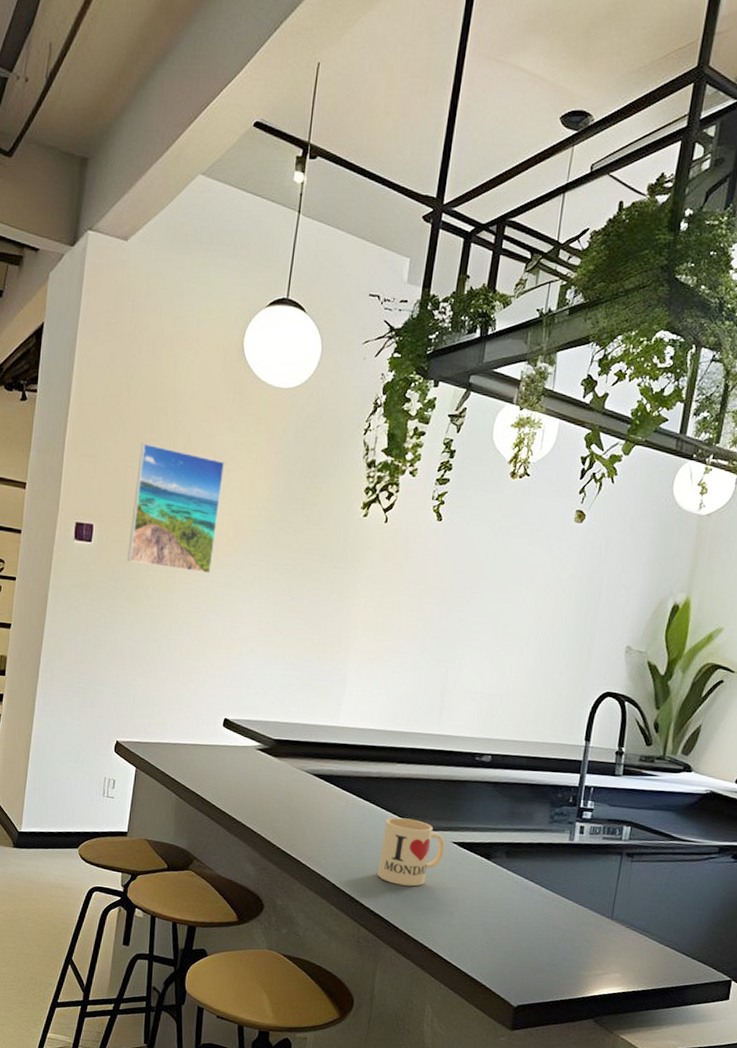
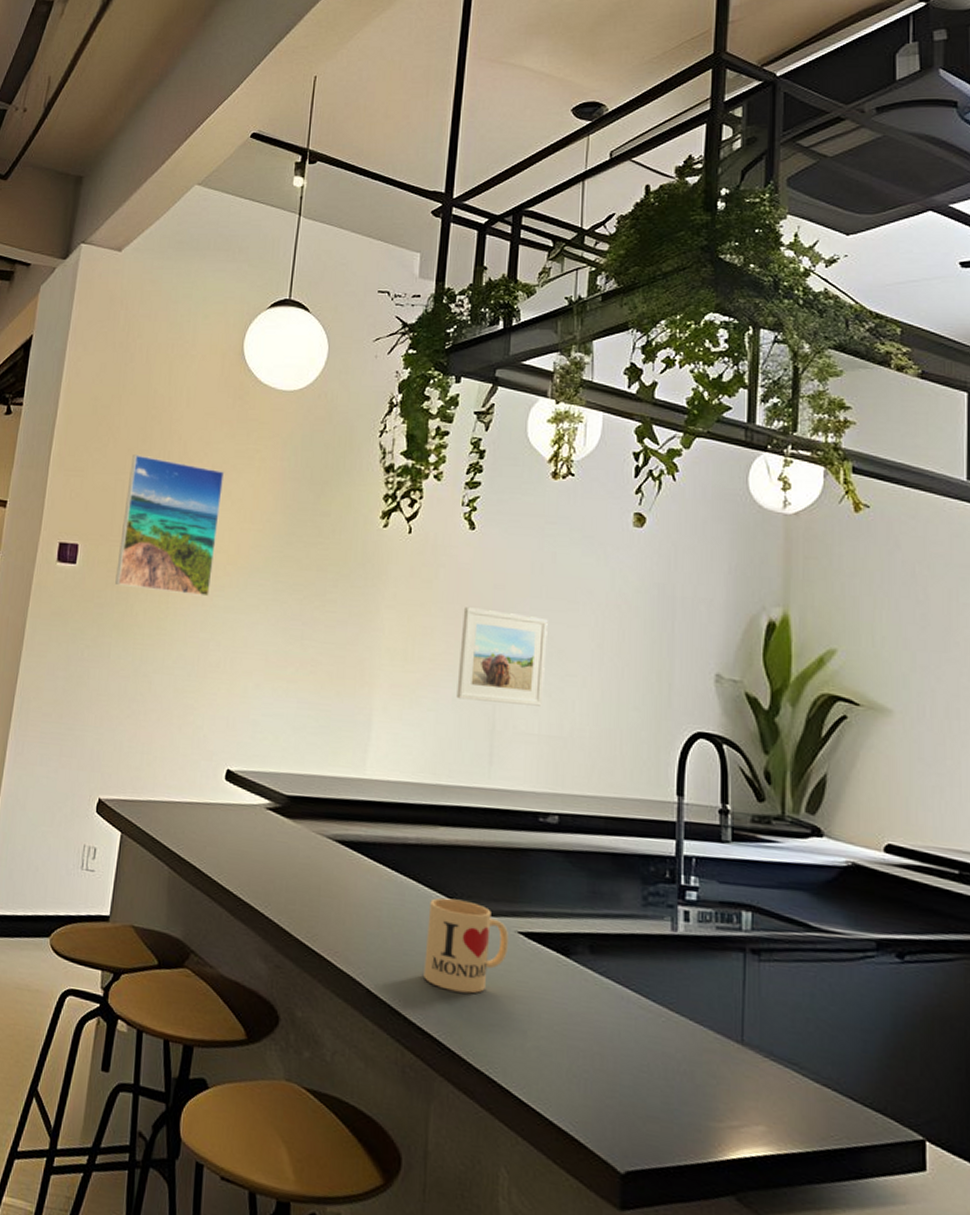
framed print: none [417,587,497,670] -> present [456,607,548,706]

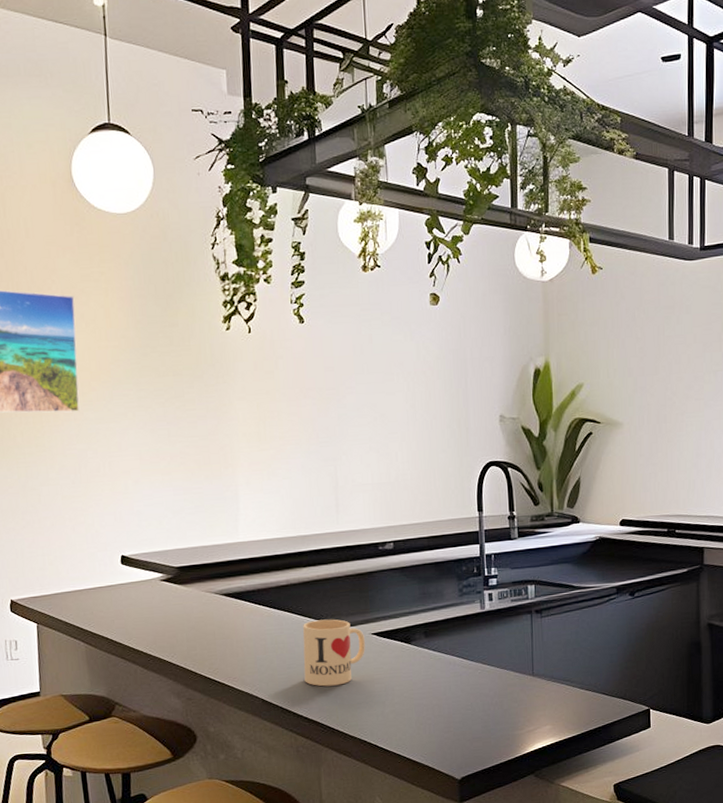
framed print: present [456,607,548,706] -> none [302,389,373,466]

